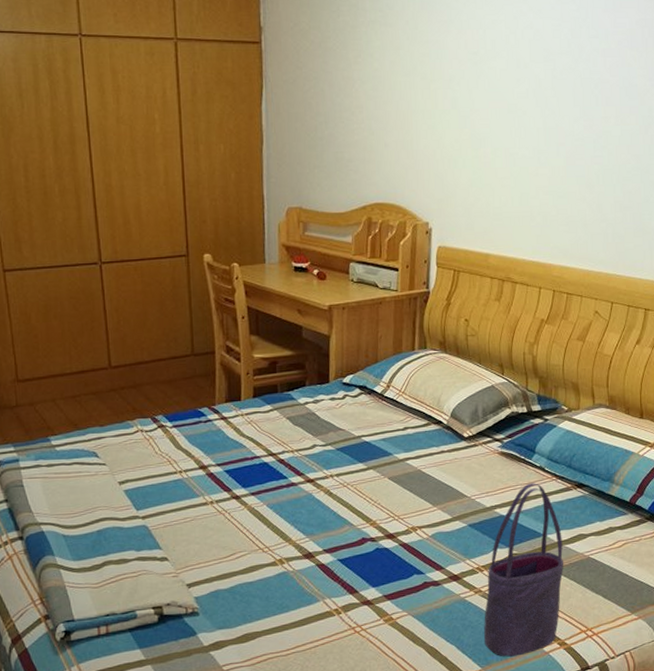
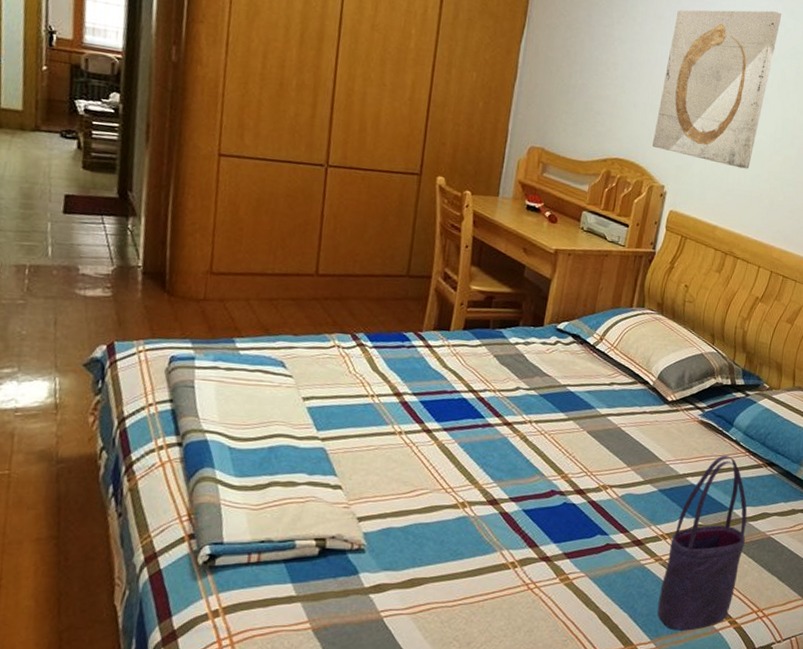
wall art: none [410,14,528,190] -> present [652,10,782,170]

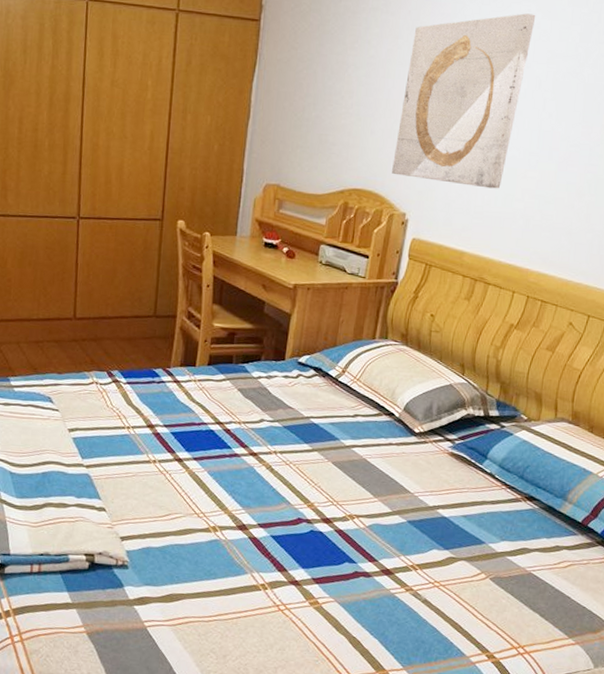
tote bag: present [657,455,747,631] -> none [409,488,505,661]

